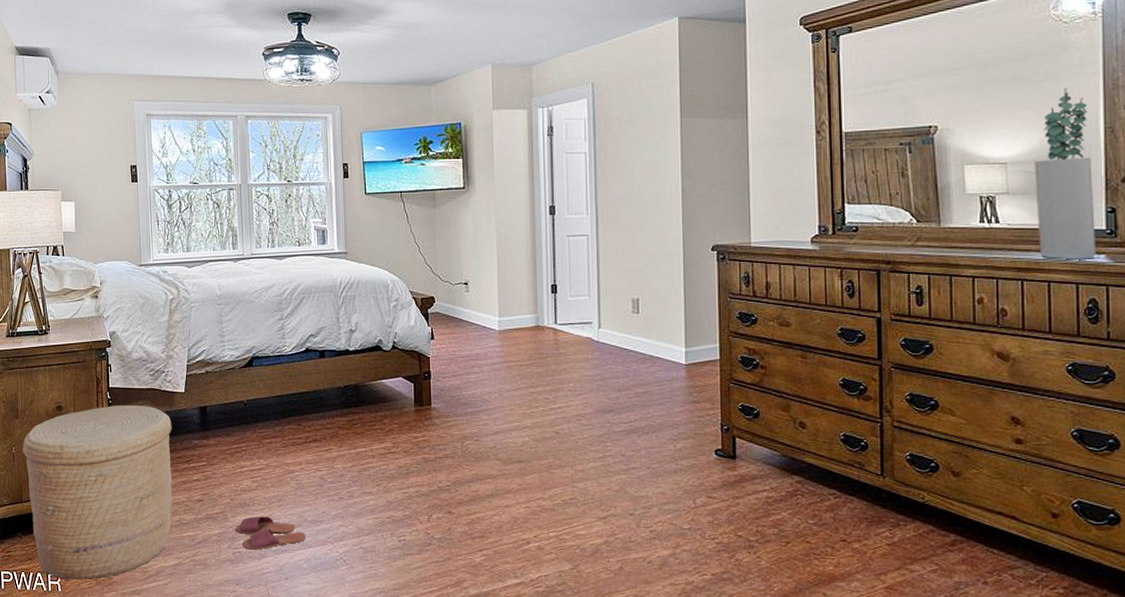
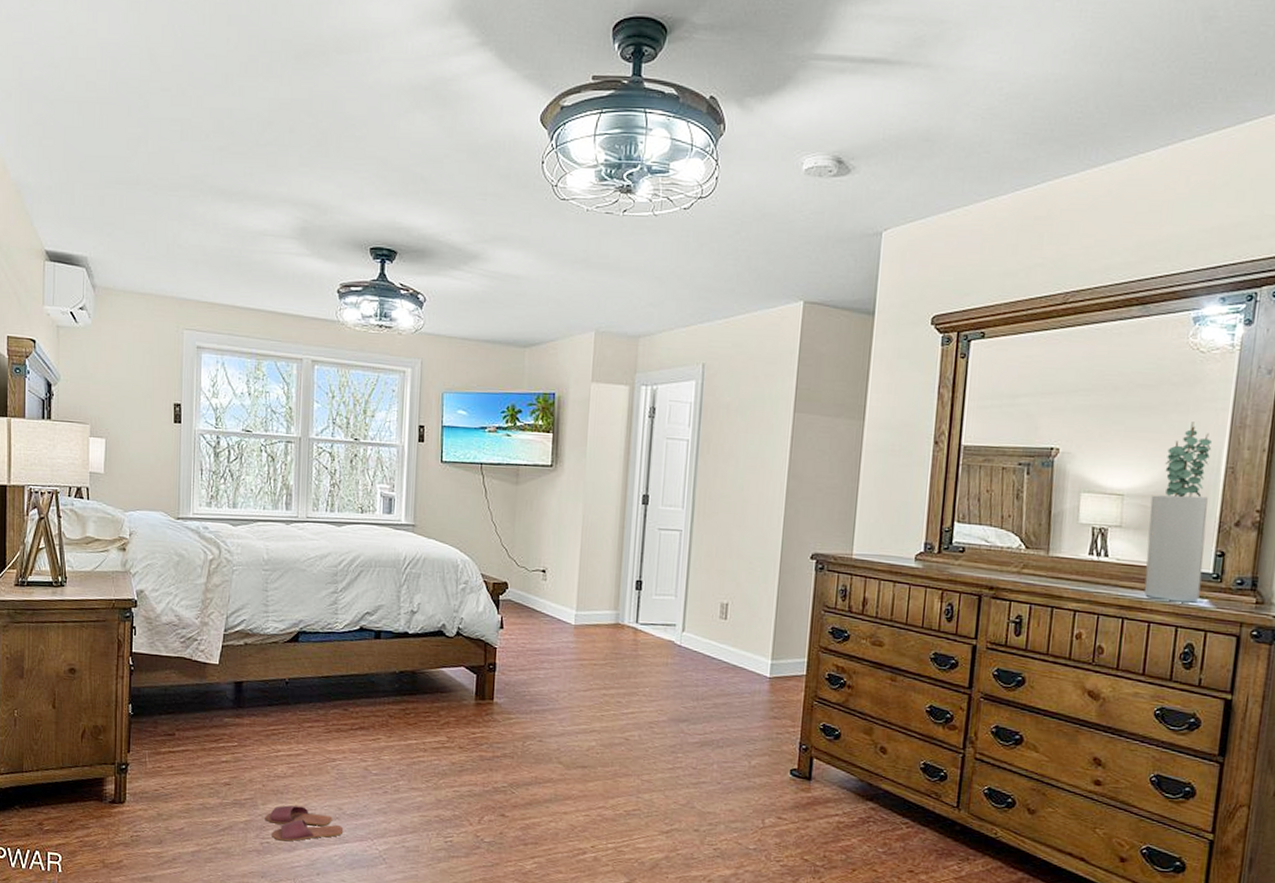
woven basket: present [23,404,173,580] -> none [27,672,202,862]

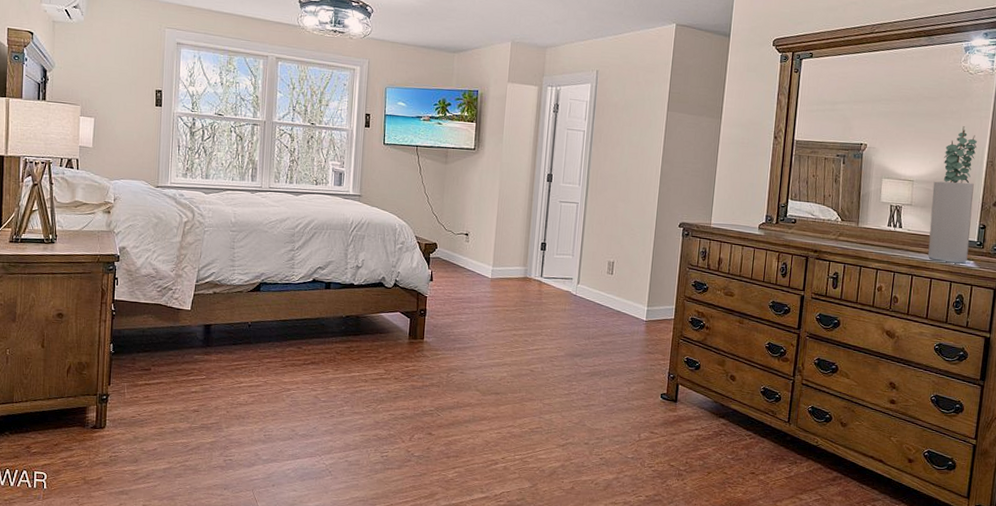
slippers: present [265,805,344,842] -> none [228,428,296,459]

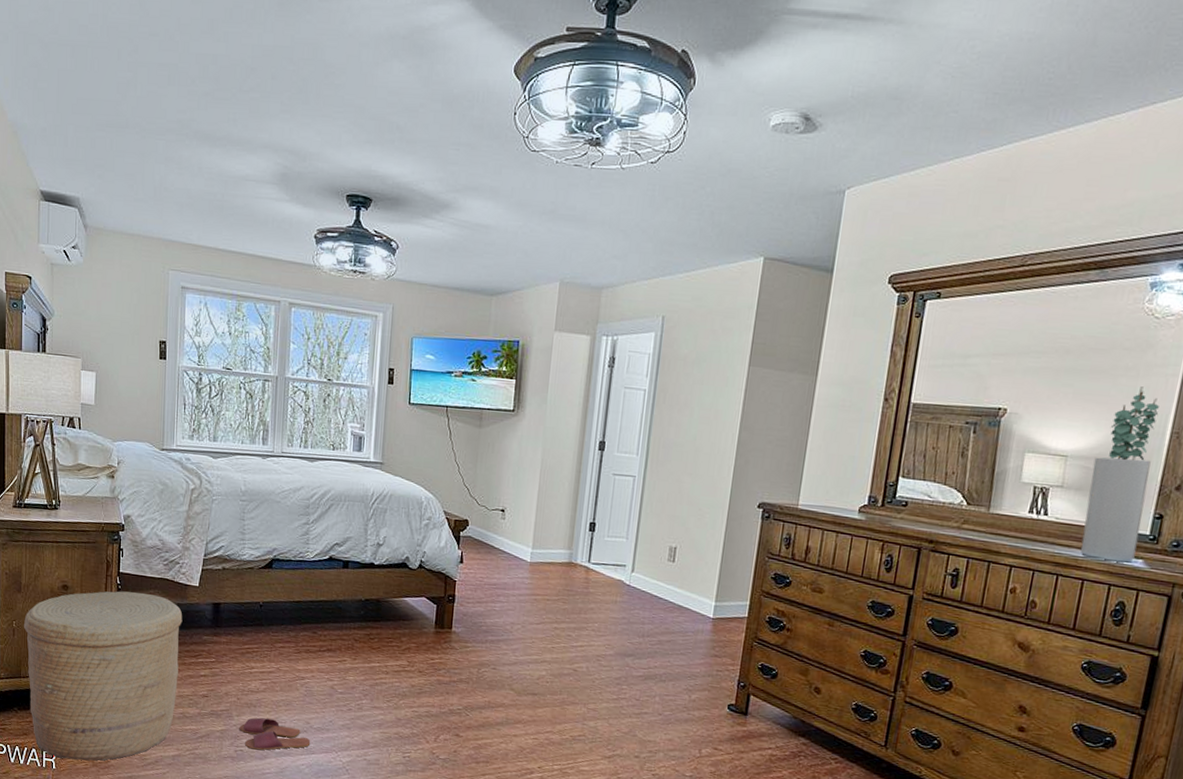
woven basket: none [18,317,175,479] -> present [24,591,183,761]
slippers: none [228,428,296,459] -> present [239,717,311,751]

